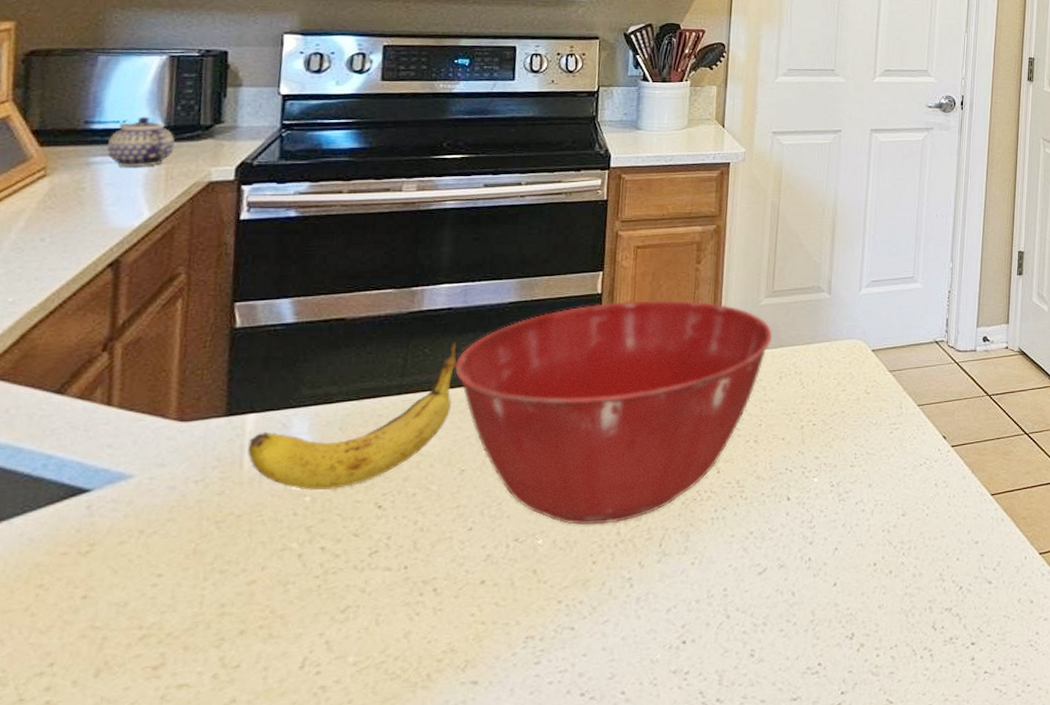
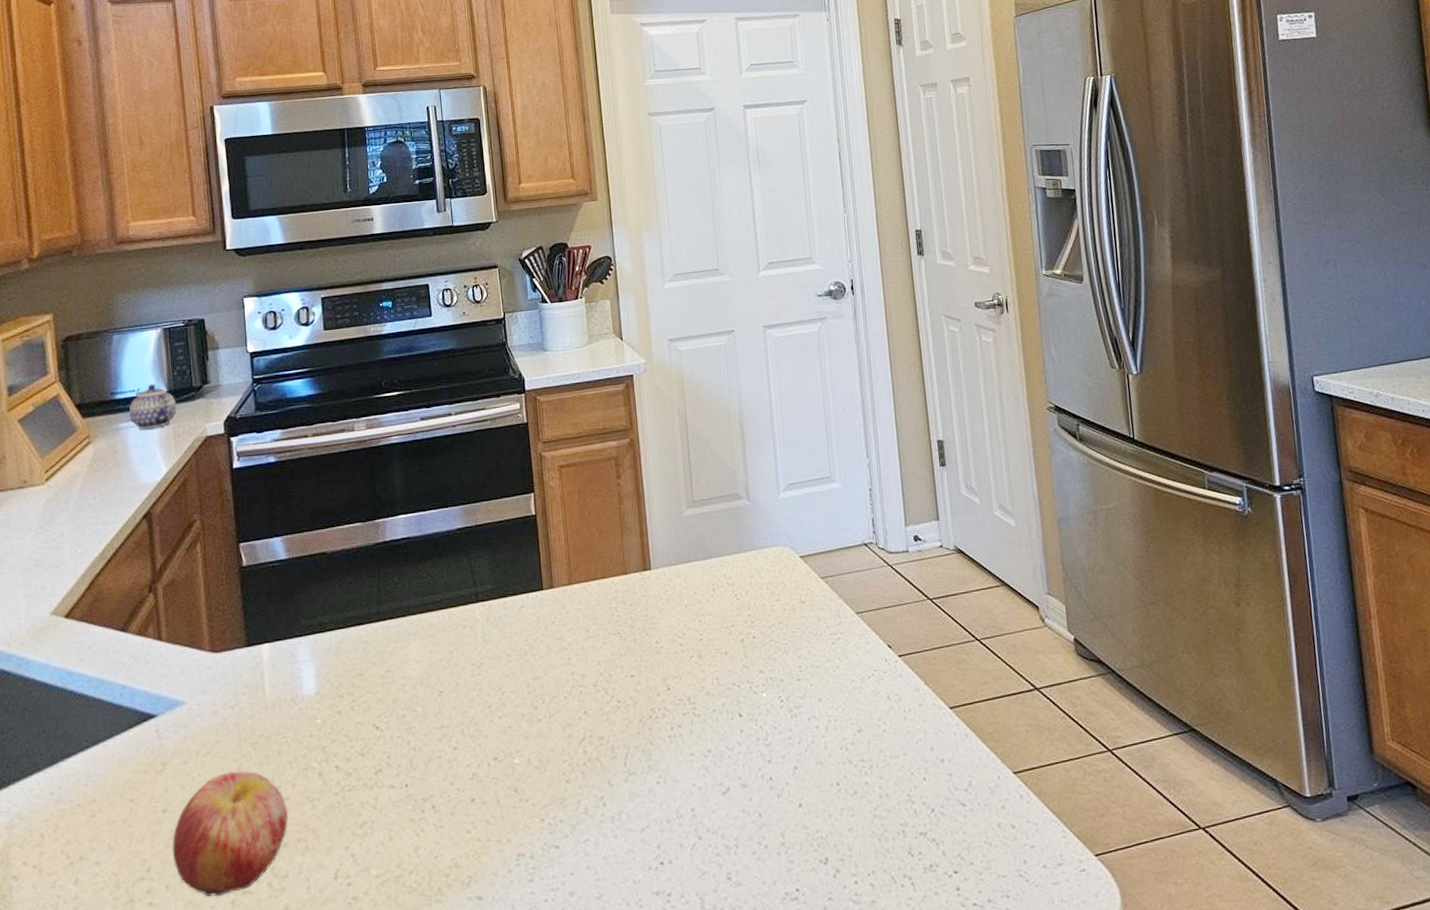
apple: none [87,553,252,692] -> present [172,771,288,897]
banana: present [248,340,458,491] -> none [267,567,423,713]
mixing bowl: present [455,300,773,526] -> none [421,516,700,745]

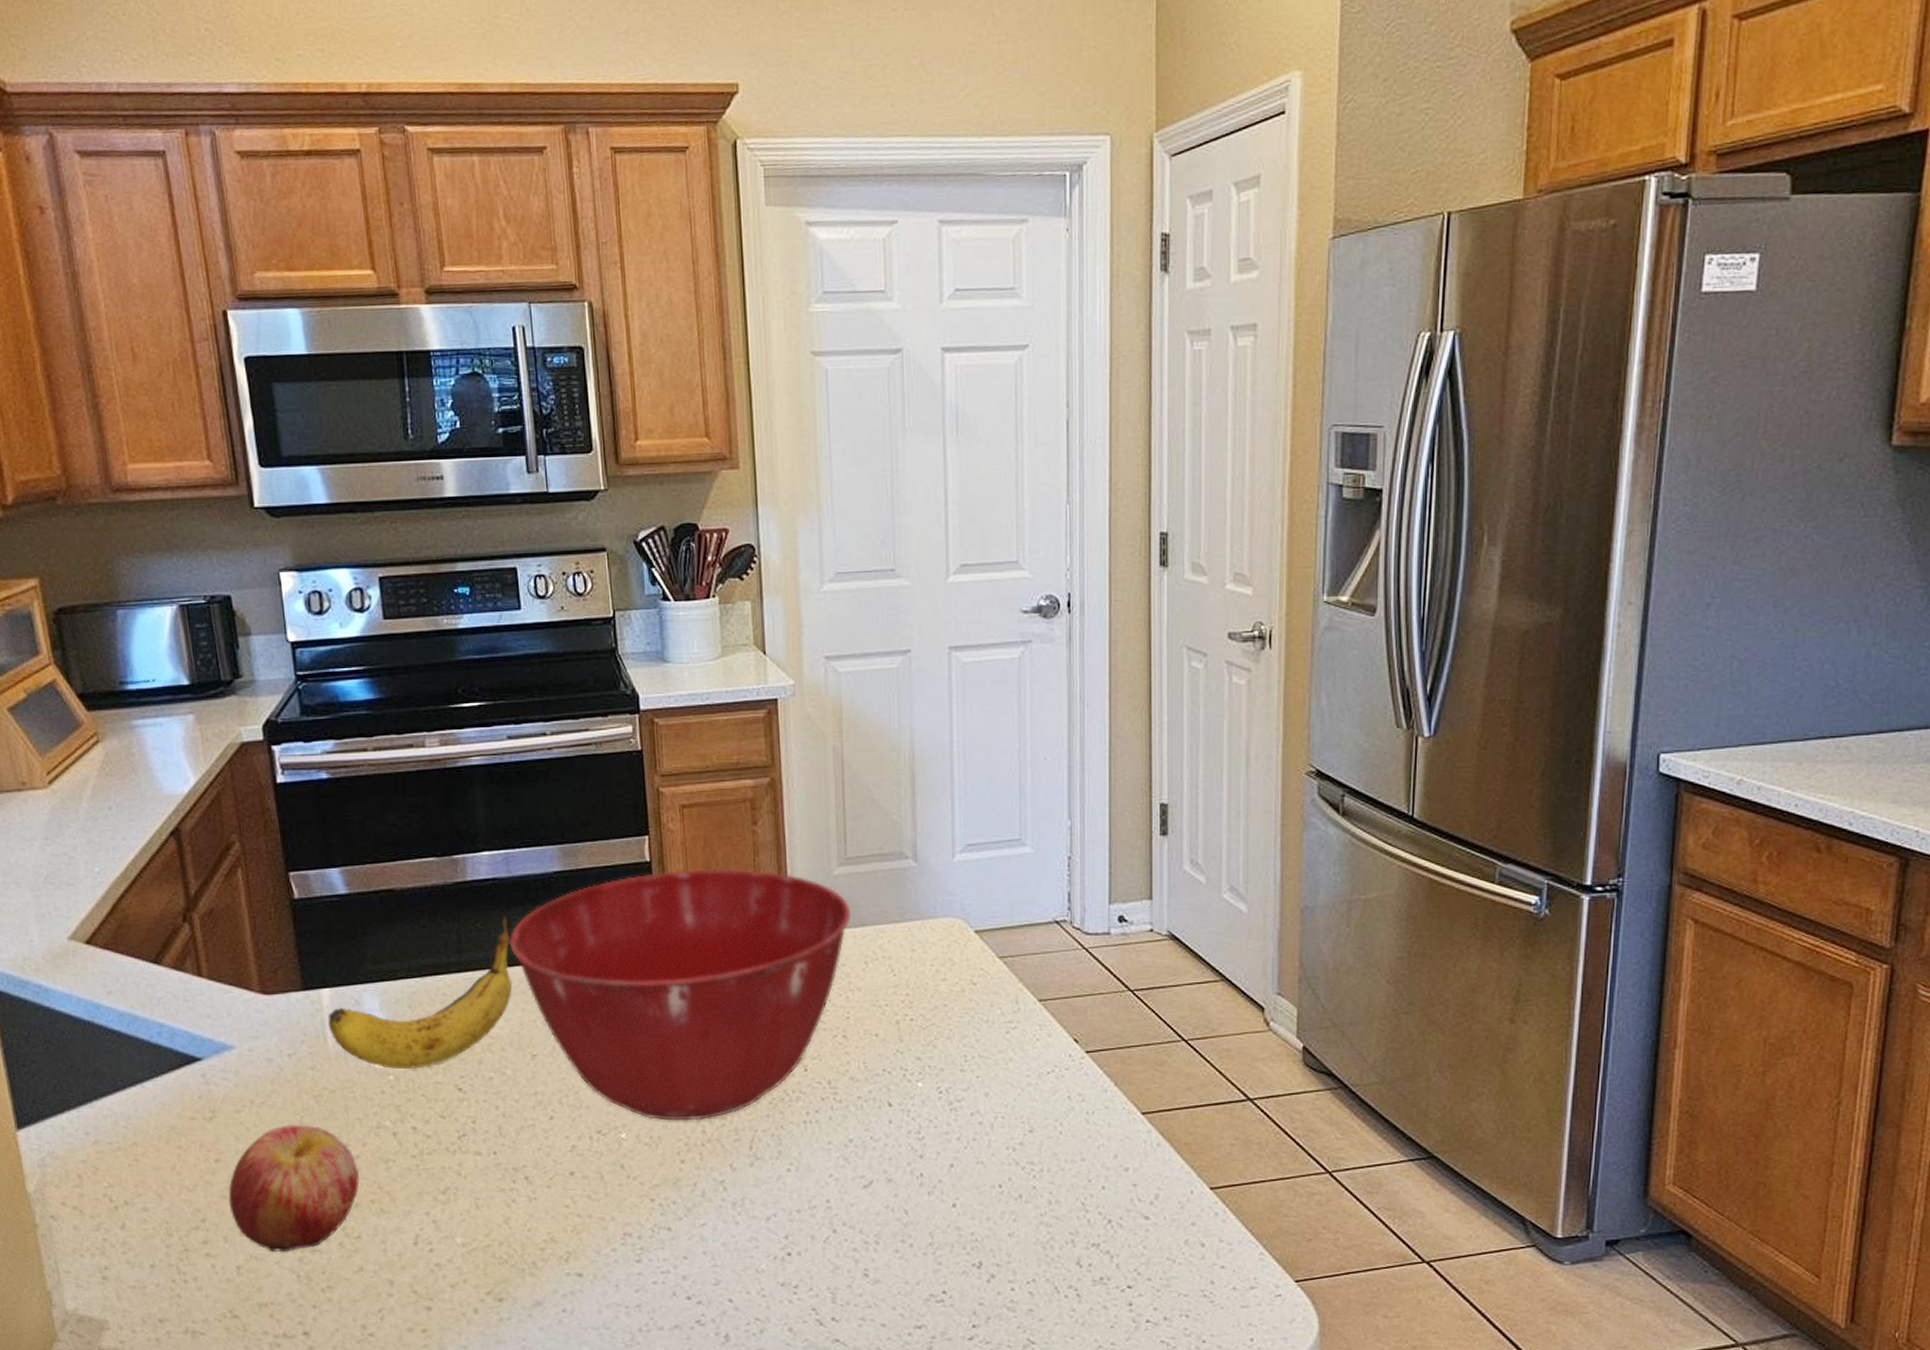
teapot: present [129,383,177,430] -> none [144,673,203,730]
banana: none [267,567,423,713] -> present [328,914,513,1070]
mixing bowl: none [421,516,700,745] -> present [509,869,851,1121]

